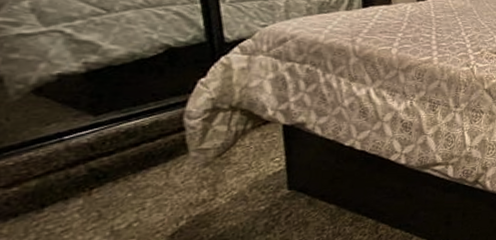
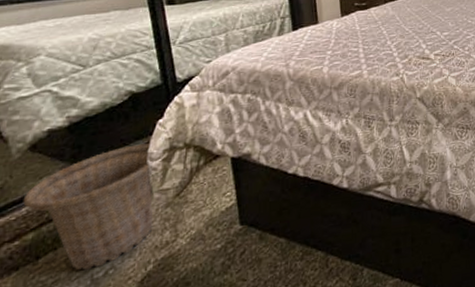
basket: none [23,101,191,221] -> present [23,143,154,270]

